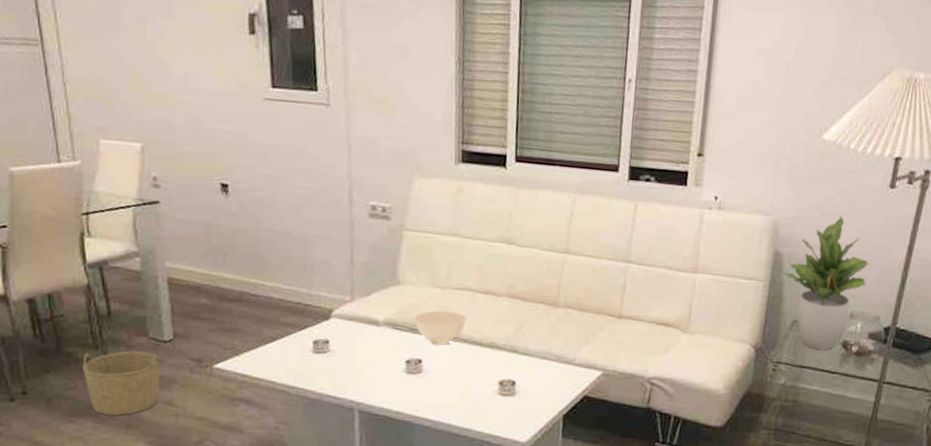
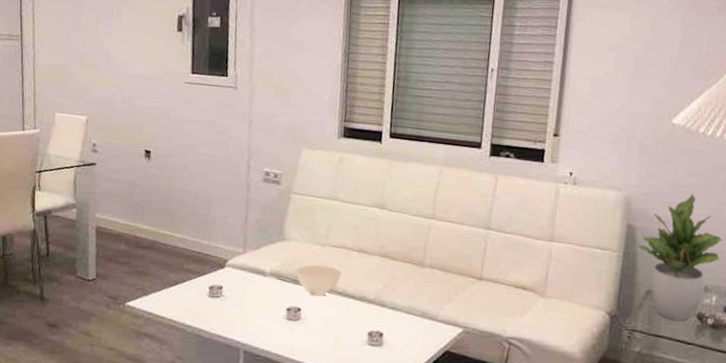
basket: present [82,351,160,416] -> none [22,286,84,342]

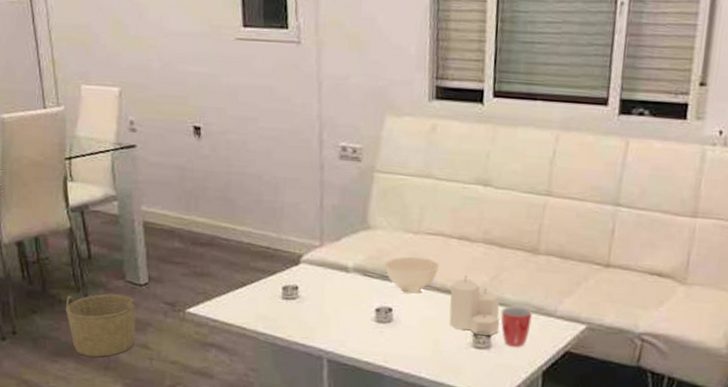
basket: none [22,286,84,342] -> present [65,293,136,358]
candle: none [348,282,391,335] -> present [449,275,500,336]
mug: none [391,310,418,346] -> present [500,305,532,348]

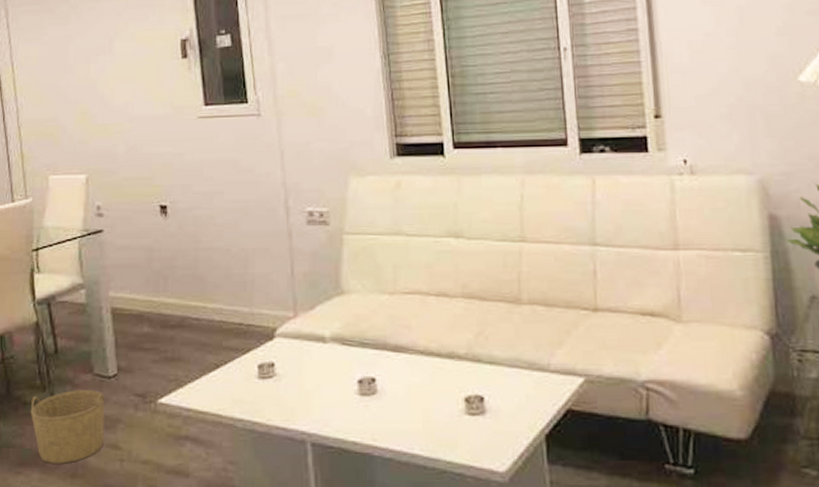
bowl: present [384,256,440,295] -> none [362,319,421,361]
candle: present [449,275,500,336] -> none [434,334,492,400]
mug: present [500,305,532,348] -> none [491,362,525,410]

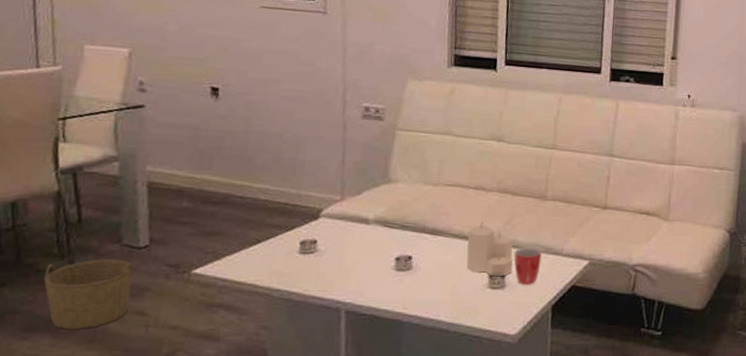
candle: none [434,334,492,400] -> present [466,221,513,277]
mug: none [491,362,525,410] -> present [514,246,542,285]

